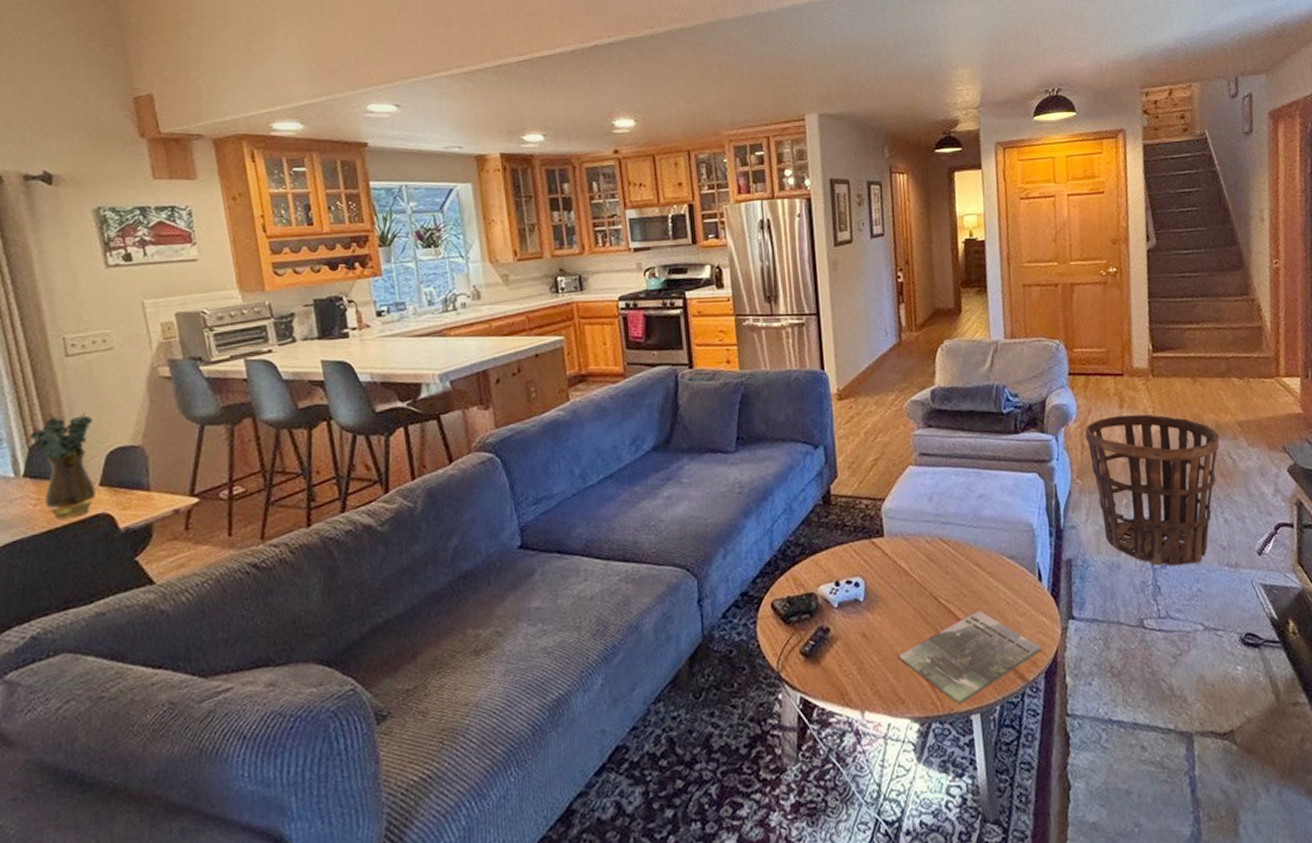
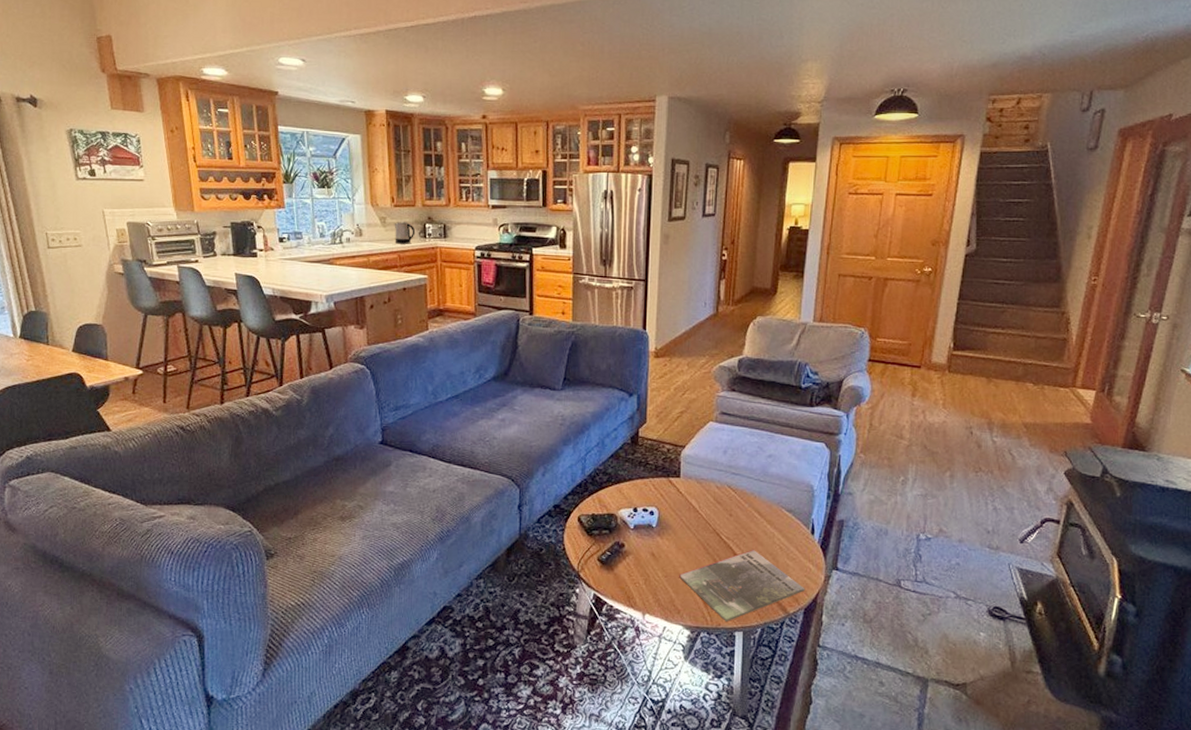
vase: present [30,412,95,519] -> none [23,292,69,373]
kettle: none [519,276,546,304] -> present [394,221,416,244]
basket: present [1085,414,1220,567] -> none [874,403,1003,541]

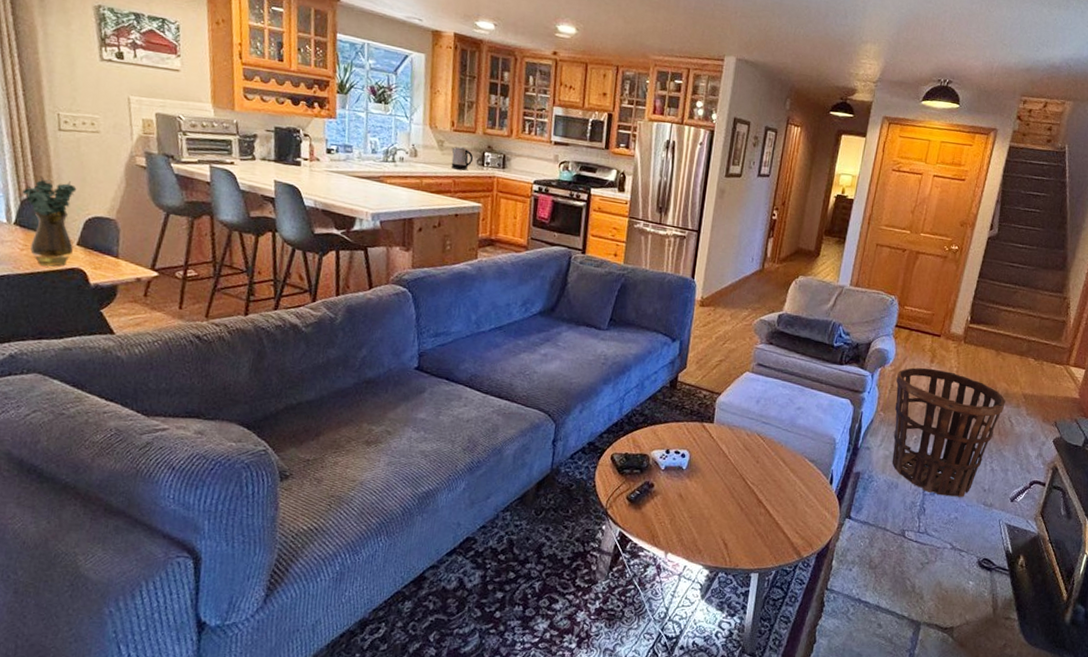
vase: none [23,292,69,373] -> present [22,176,77,267]
magazine: present [679,549,805,623] -> none [704,495,820,564]
basket: none [874,403,1003,541] -> present [891,367,1006,498]

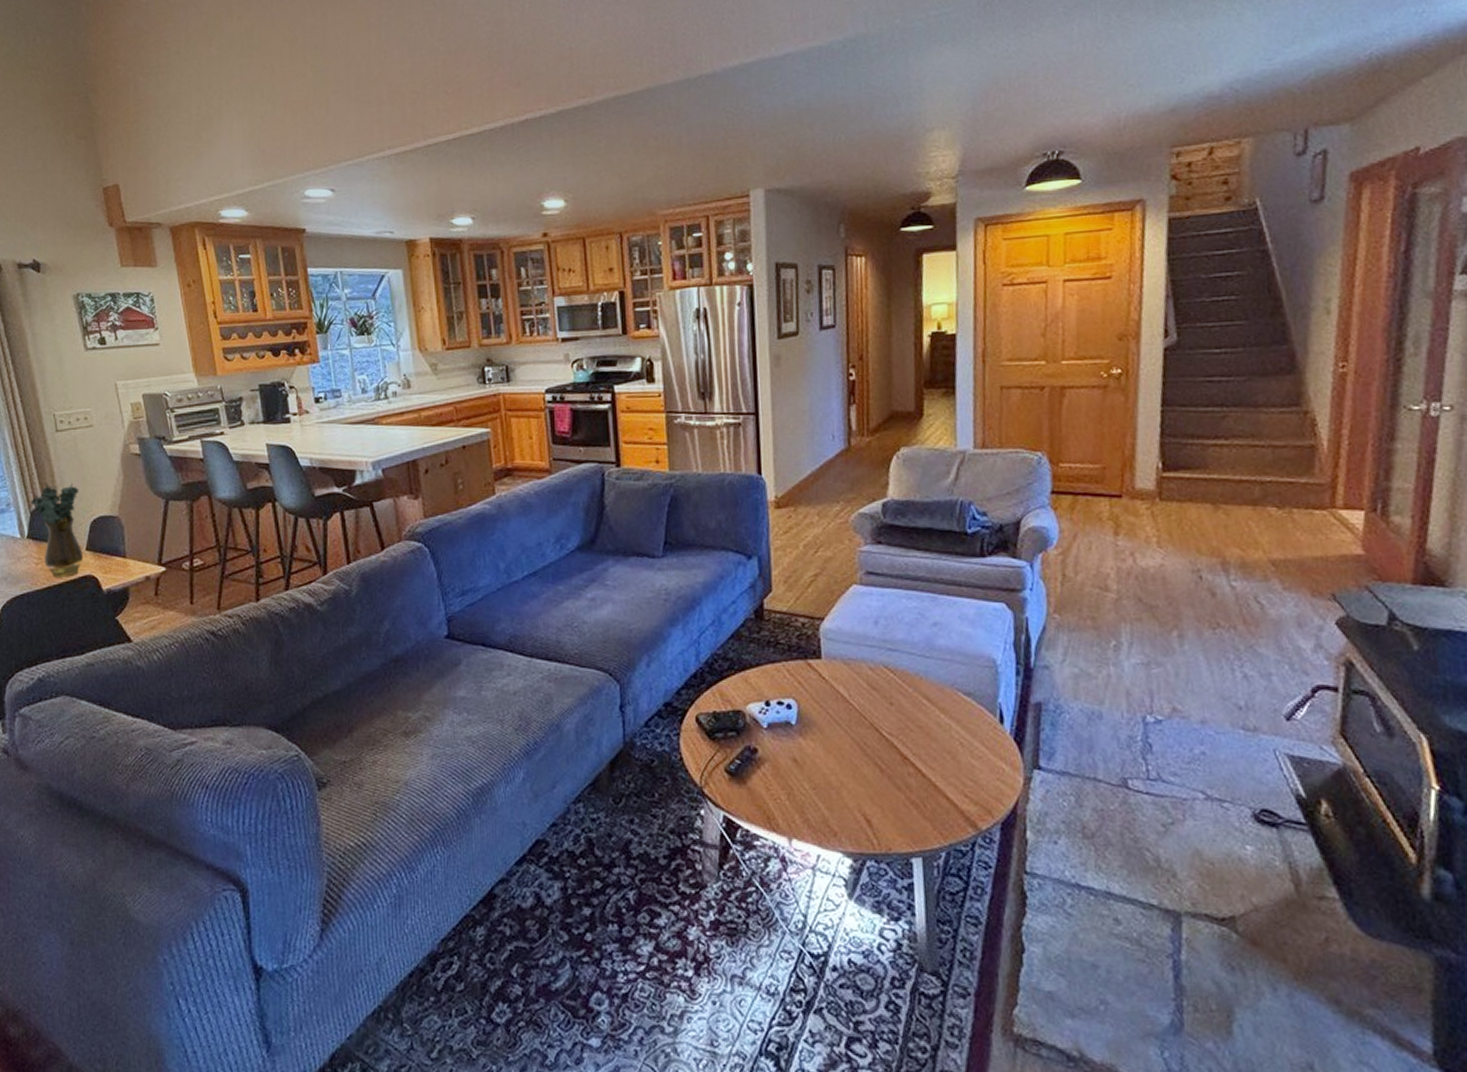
kettle: present [451,146,474,171] -> none [447,366,473,394]
basket: present [891,367,1006,498] -> none [1067,543,1245,723]

